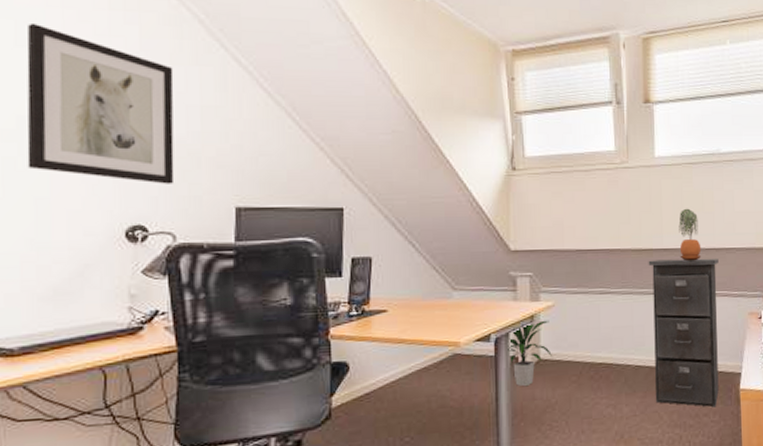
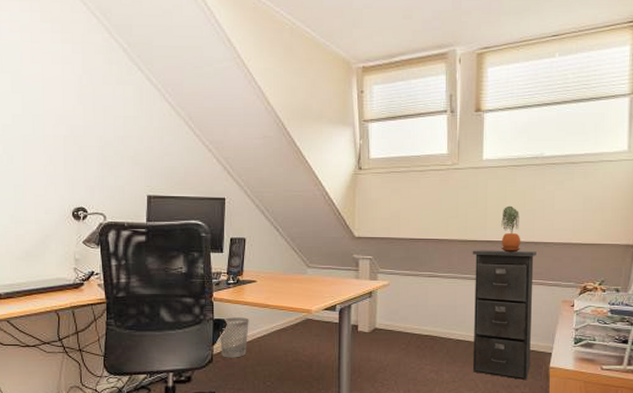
wall art: present [26,22,175,184] -> none [8,54,106,177]
wastebasket: none [340,357,379,412] -> present [220,317,249,358]
indoor plant: present [507,320,552,387] -> none [350,296,386,350]

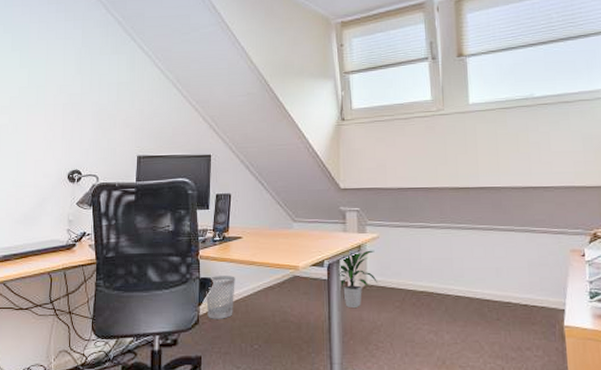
indoor plant: none [350,296,386,350] -> present [338,250,377,309]
filing cabinet: present [472,250,536,381] -> none [465,196,542,342]
potted plant: present [501,205,521,253] -> none [494,149,519,199]

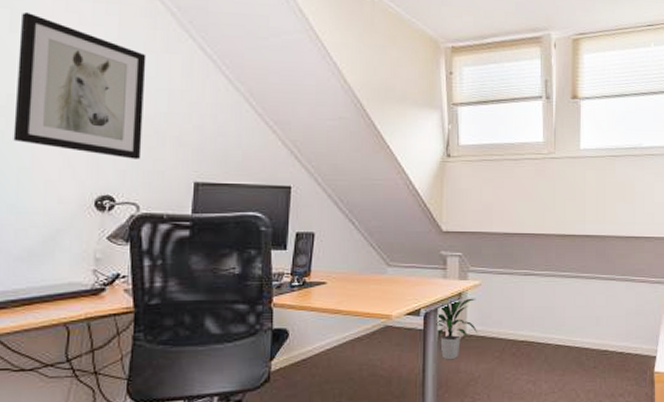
wall art: none [14,34,102,140] -> present [13,11,147,159]
wastebasket: present [206,276,235,319] -> none [280,326,316,376]

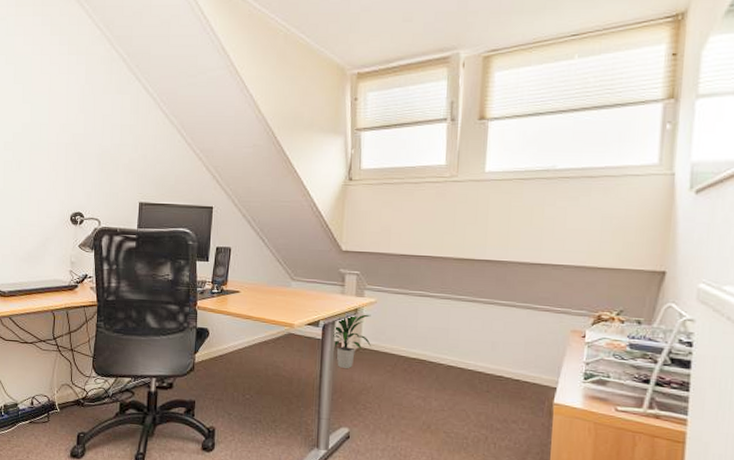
wall art: present [13,11,147,159] -> none [18,66,105,183]

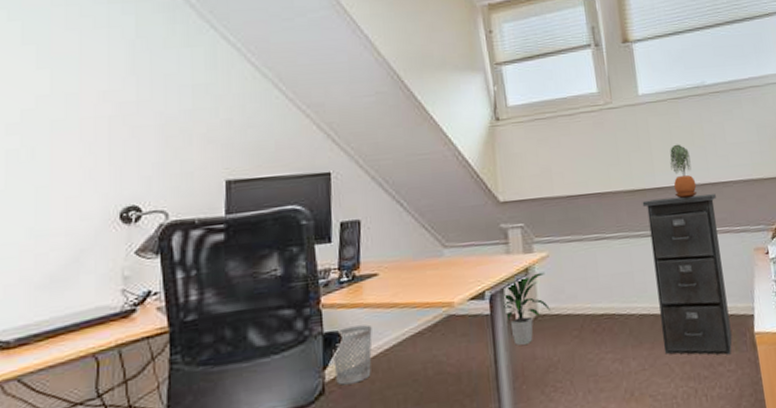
wastebasket: none [202,326,231,368] -> present [333,324,373,385]
filing cabinet: none [464,269,543,416] -> present [642,194,733,355]
potted plant: none [502,222,526,274] -> present [670,144,698,199]

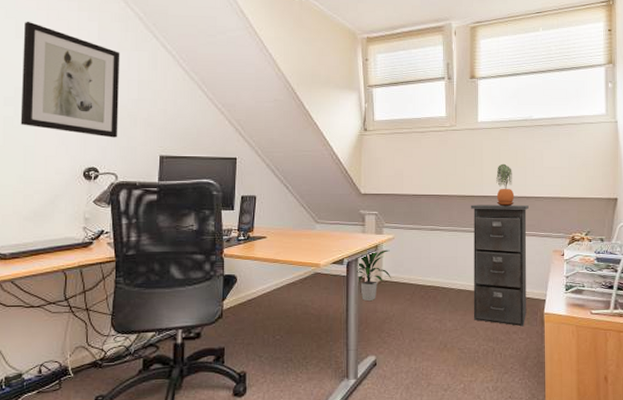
wall art: none [29,21,167,164] -> present [20,21,120,138]
wastebasket: present [333,324,373,385] -> none [230,273,259,313]

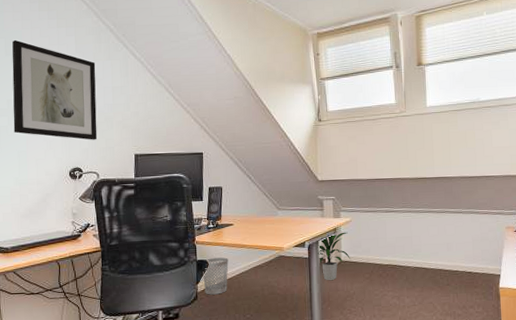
wastebasket: none [230,273,259,313] -> present [203,257,229,295]
filing cabinet: present [470,204,529,327] -> none [423,184,482,301]
potted plant: present [496,163,515,207] -> none [447,145,466,187]

